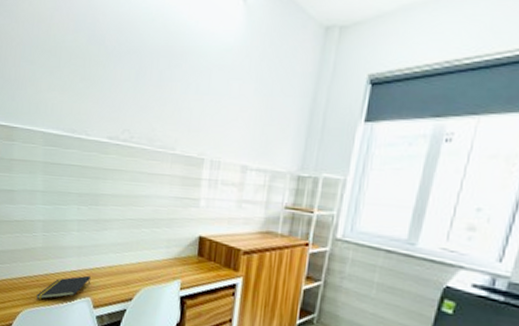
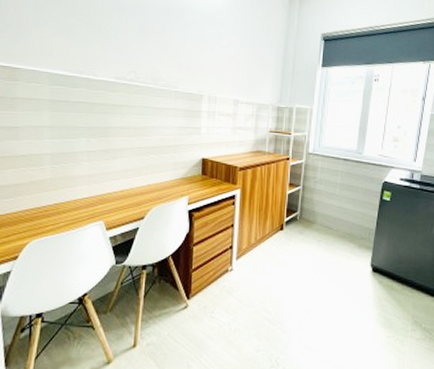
notepad: present [36,275,91,299] -> none [45,201,102,228]

